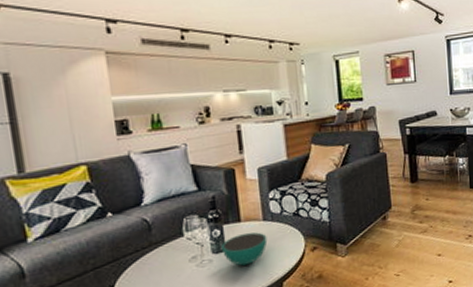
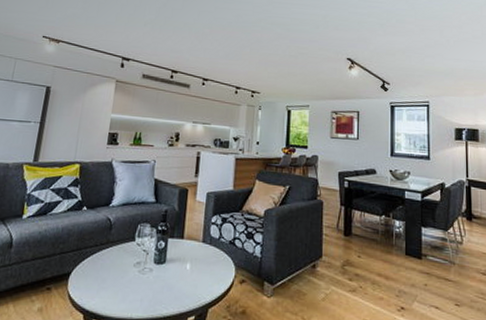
bowl: present [222,232,268,266] -> none [162,251,203,282]

